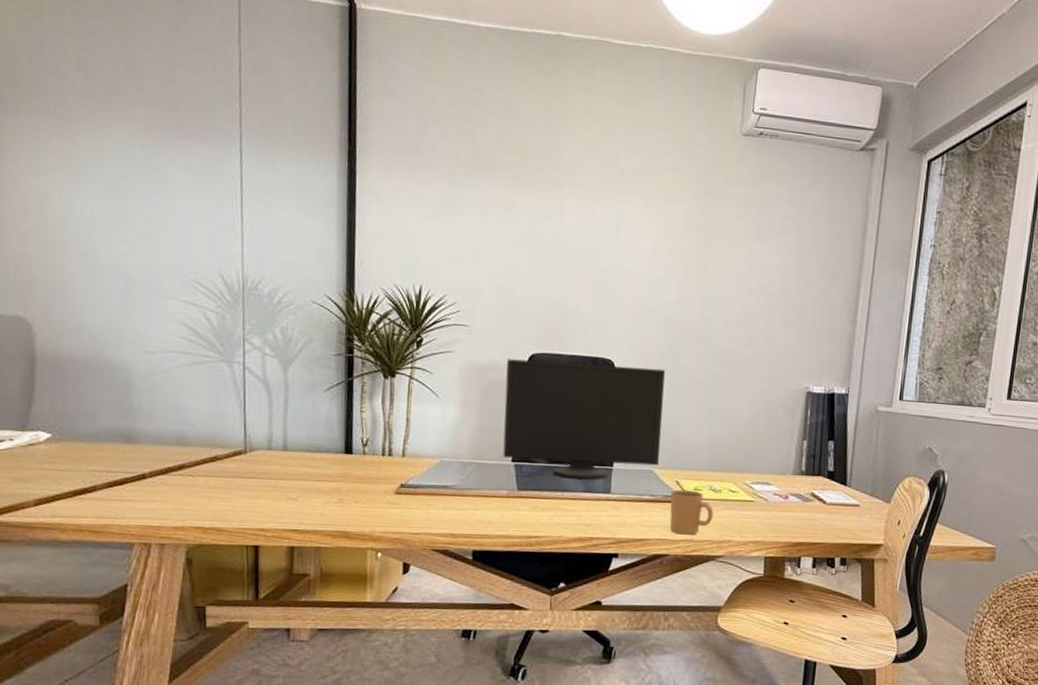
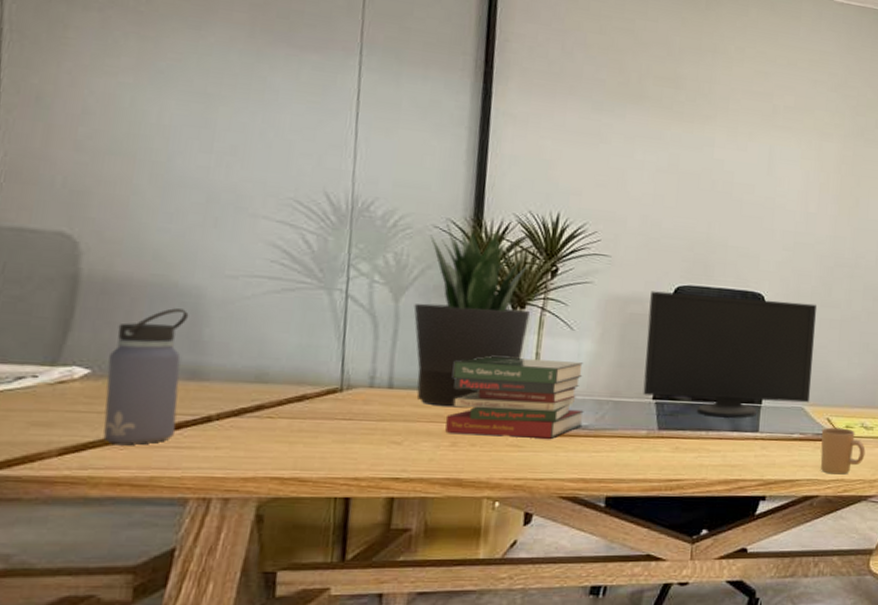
water bottle: none [64,381,121,497] -> present [103,308,189,445]
planter: none [300,294,399,467] -> present [414,219,530,406]
books: none [332,422,451,497] -> present [445,356,584,439]

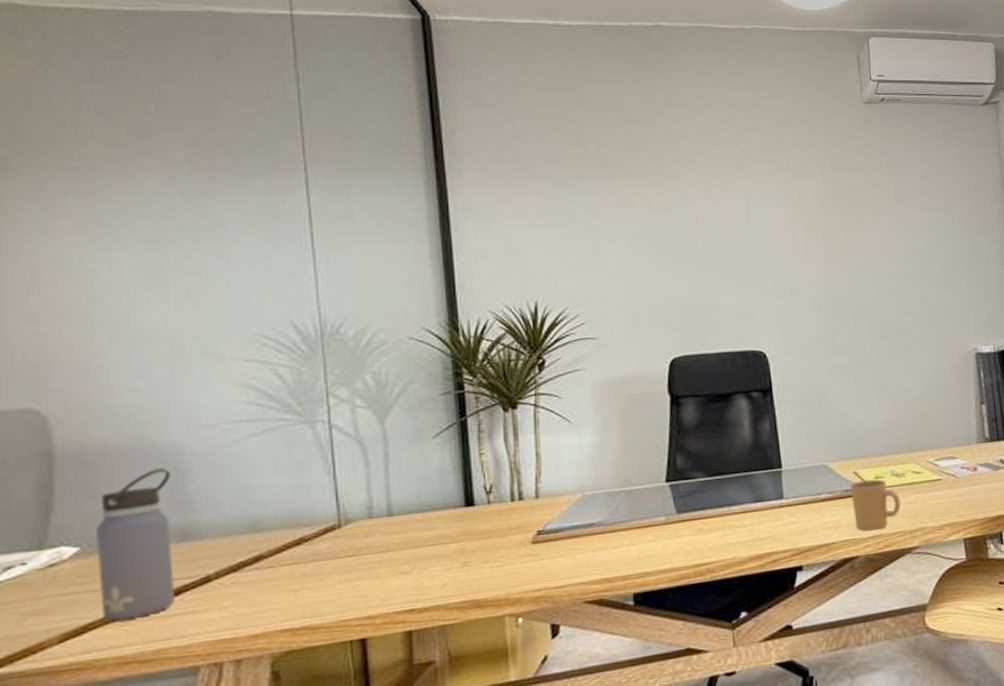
planter: present [414,219,530,406] -> none [401,328,523,527]
books: present [445,356,584,439] -> none [451,456,597,553]
computer monitor: present [643,291,816,418] -> none [646,352,833,491]

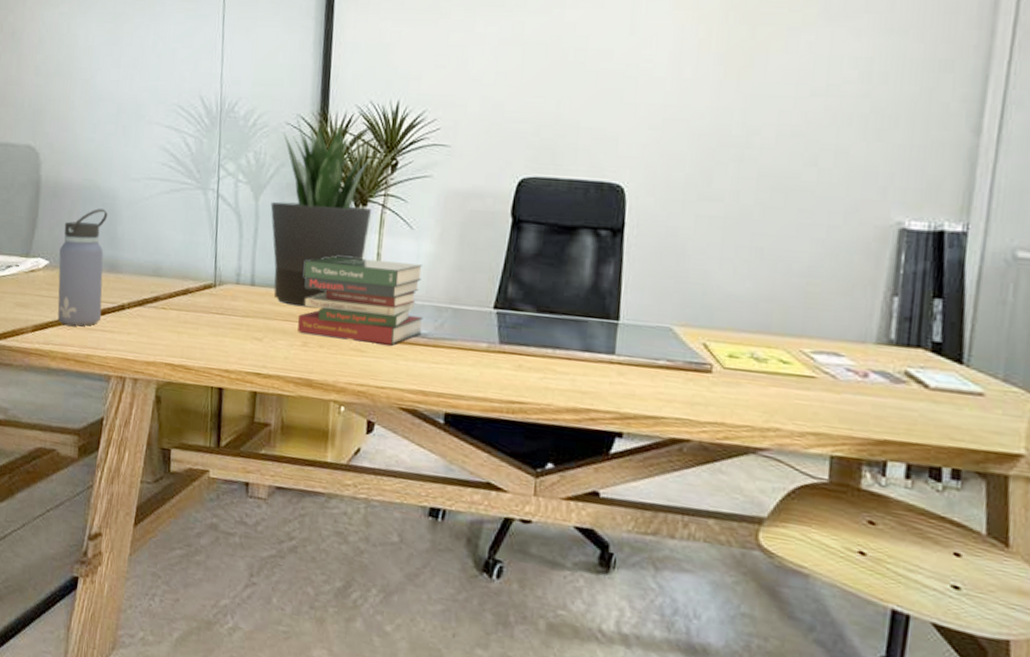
planter: none [401,328,523,527] -> present [270,115,371,306]
books: none [451,456,597,553] -> present [297,256,423,346]
mug: present [850,479,901,531] -> none [693,355,756,417]

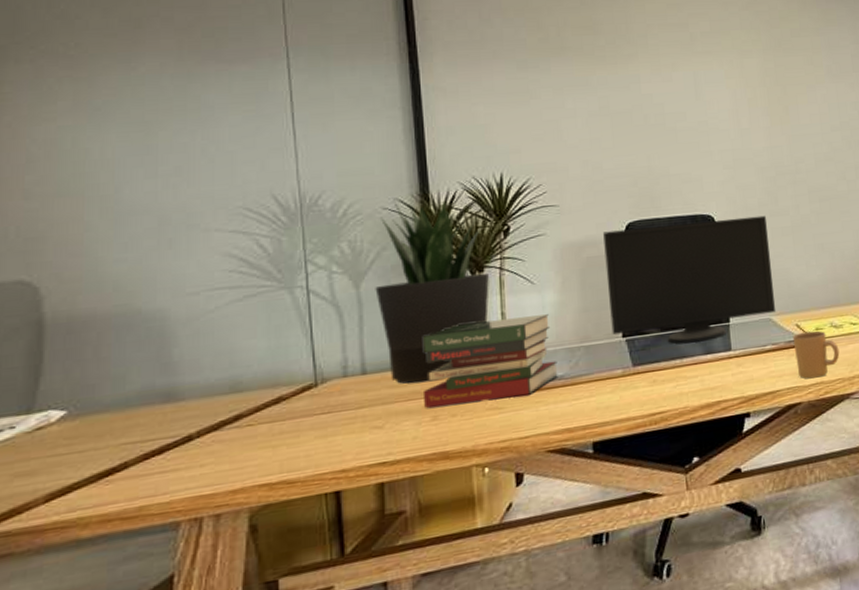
water bottle: present [57,208,108,326] -> none [83,334,159,481]
computer monitor: none [483,184,691,336] -> present [603,215,776,344]
mug: none [693,355,756,417] -> present [792,330,840,379]

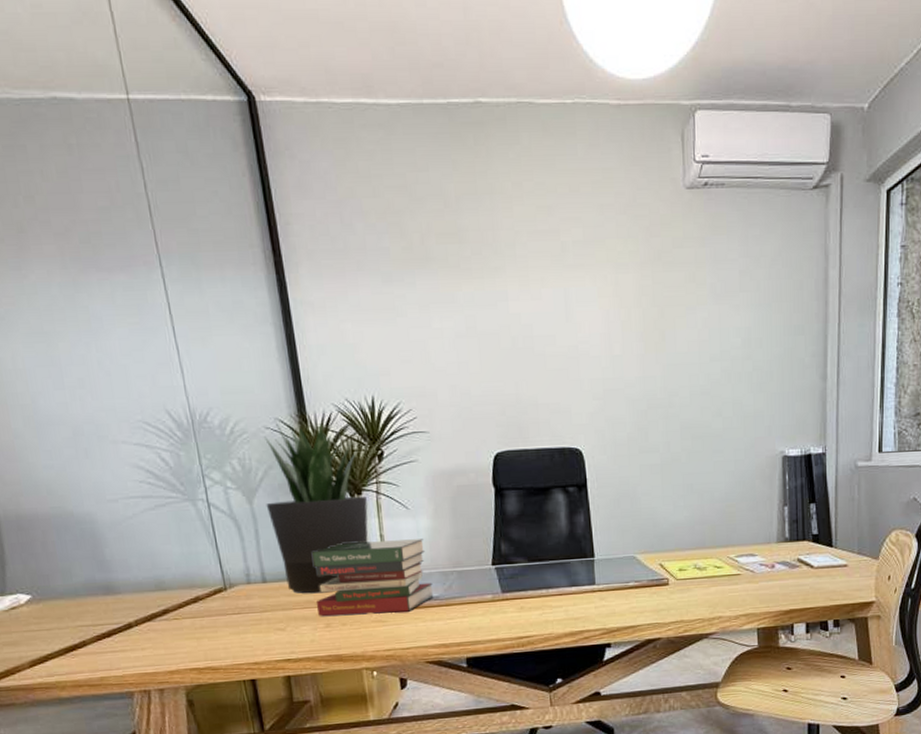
computer monitor: present [603,215,776,344] -> none [472,451,641,575]
mug: present [792,330,840,379] -> none [655,571,702,617]

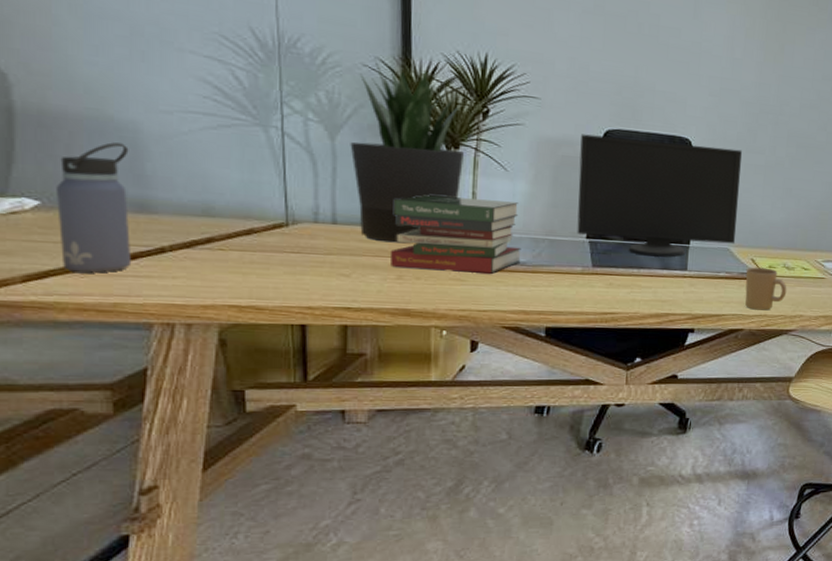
water bottle: none [39,535,109,654] -> present [57,142,132,273]
computer monitor: none [472,451,641,575] -> present [577,134,742,257]
mug: none [655,571,702,617] -> present [745,267,787,311]

